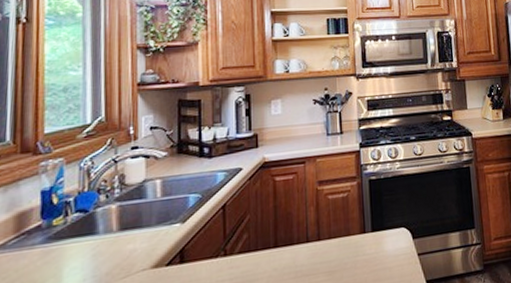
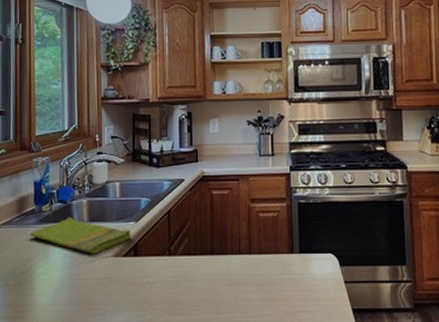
dish towel: none [33,228,176,269] -> present [29,217,131,254]

